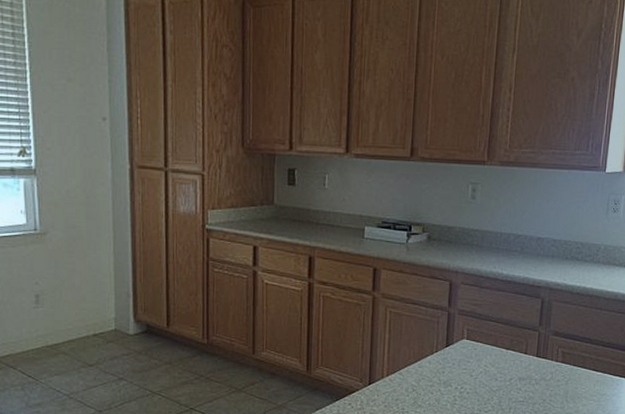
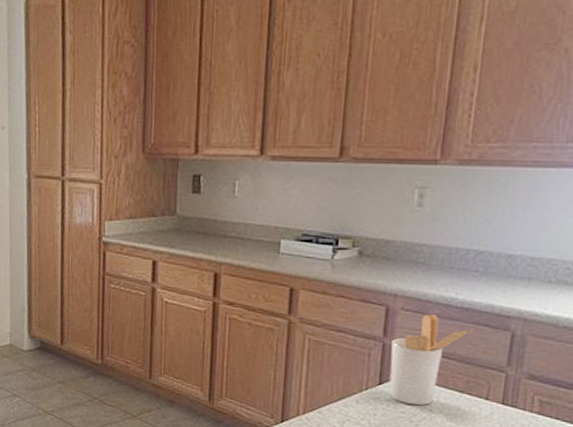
utensil holder: none [454,286,515,363] -> present [389,313,474,406]

